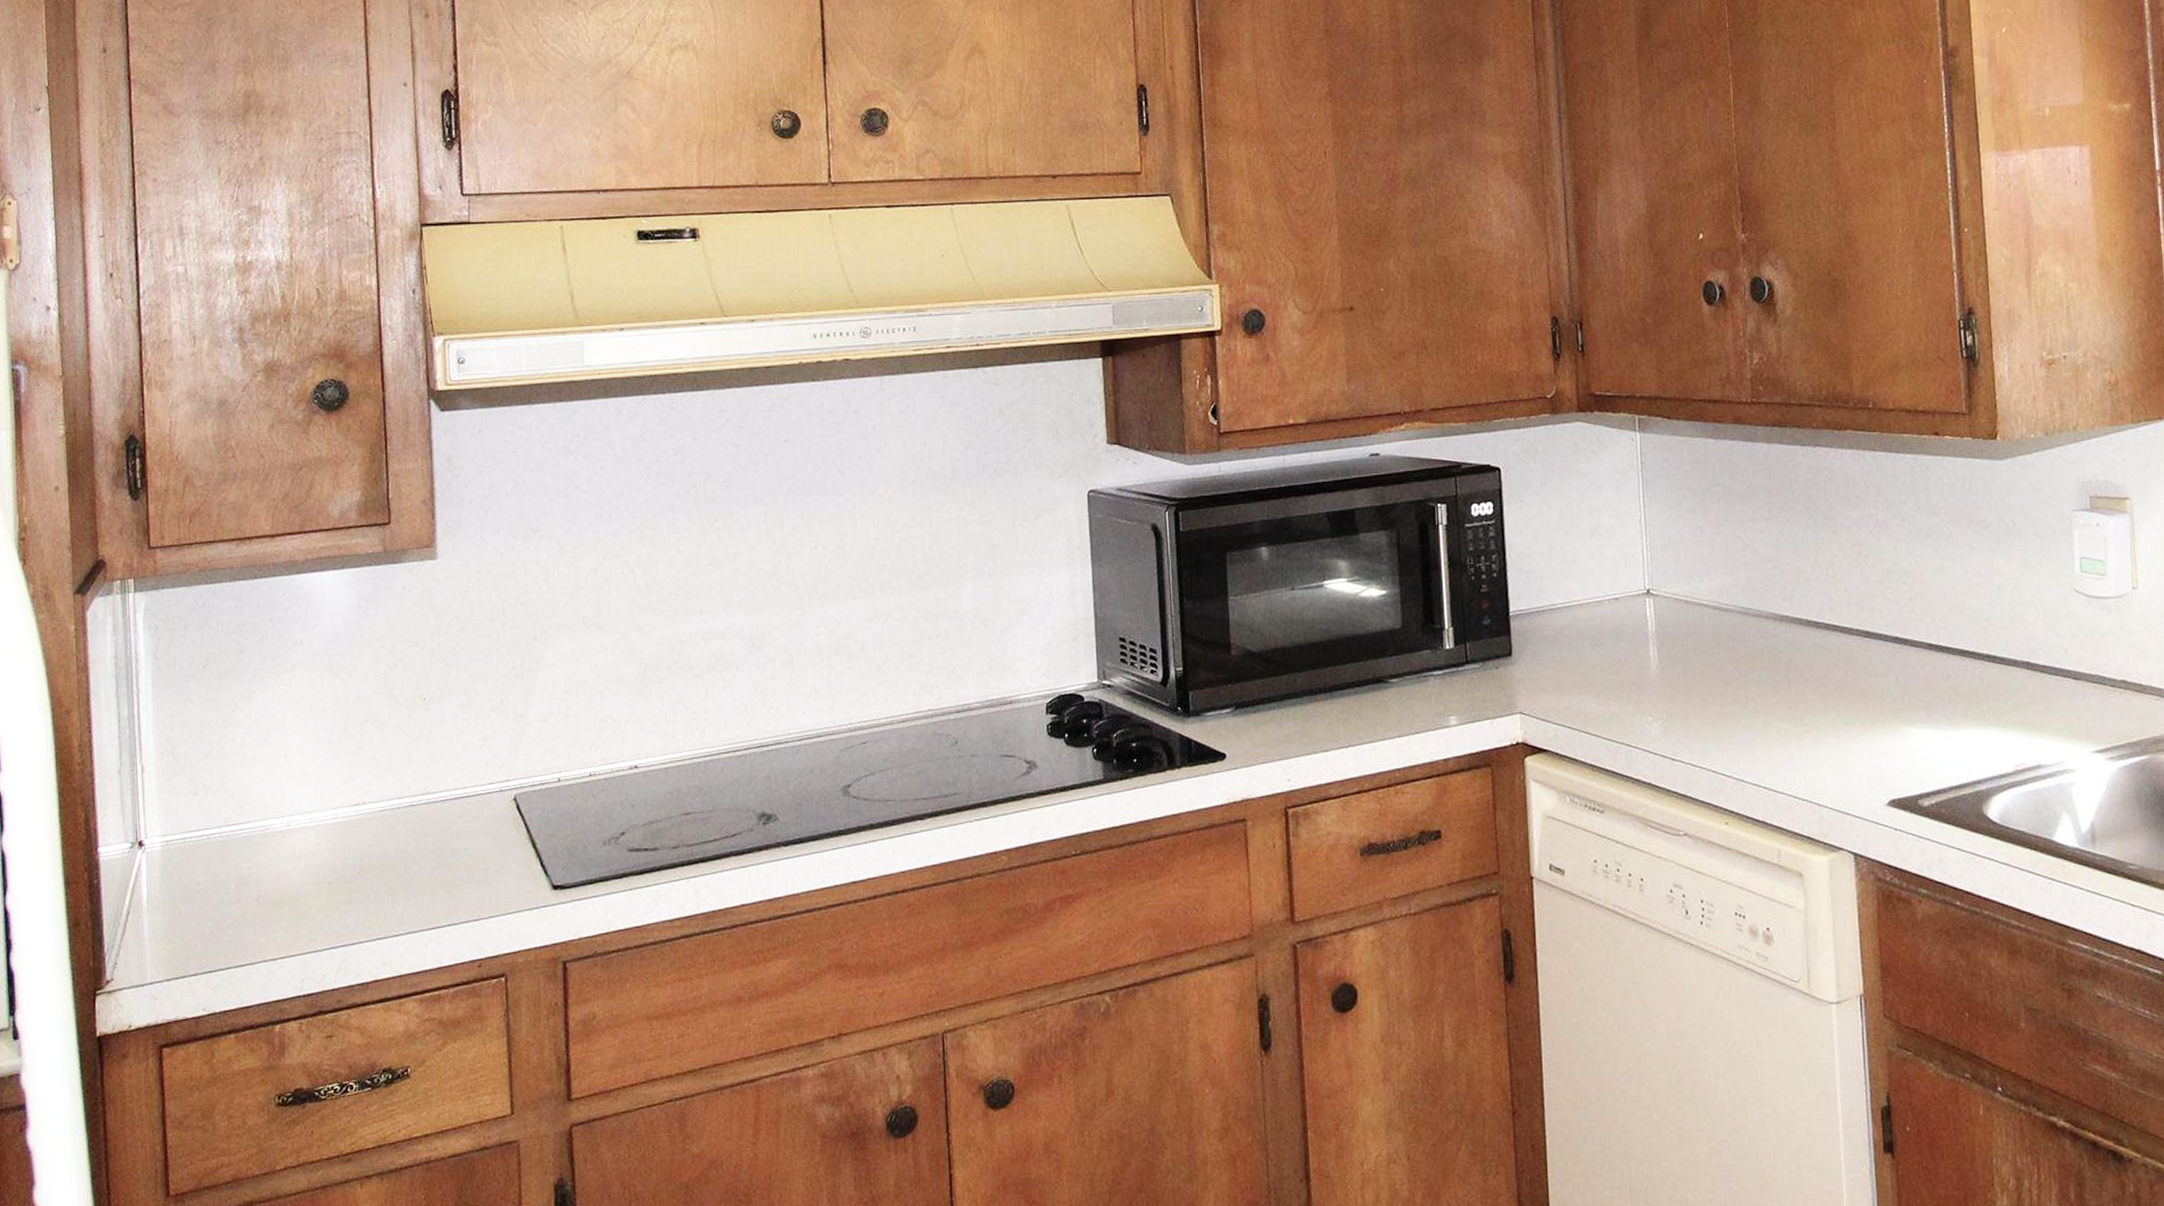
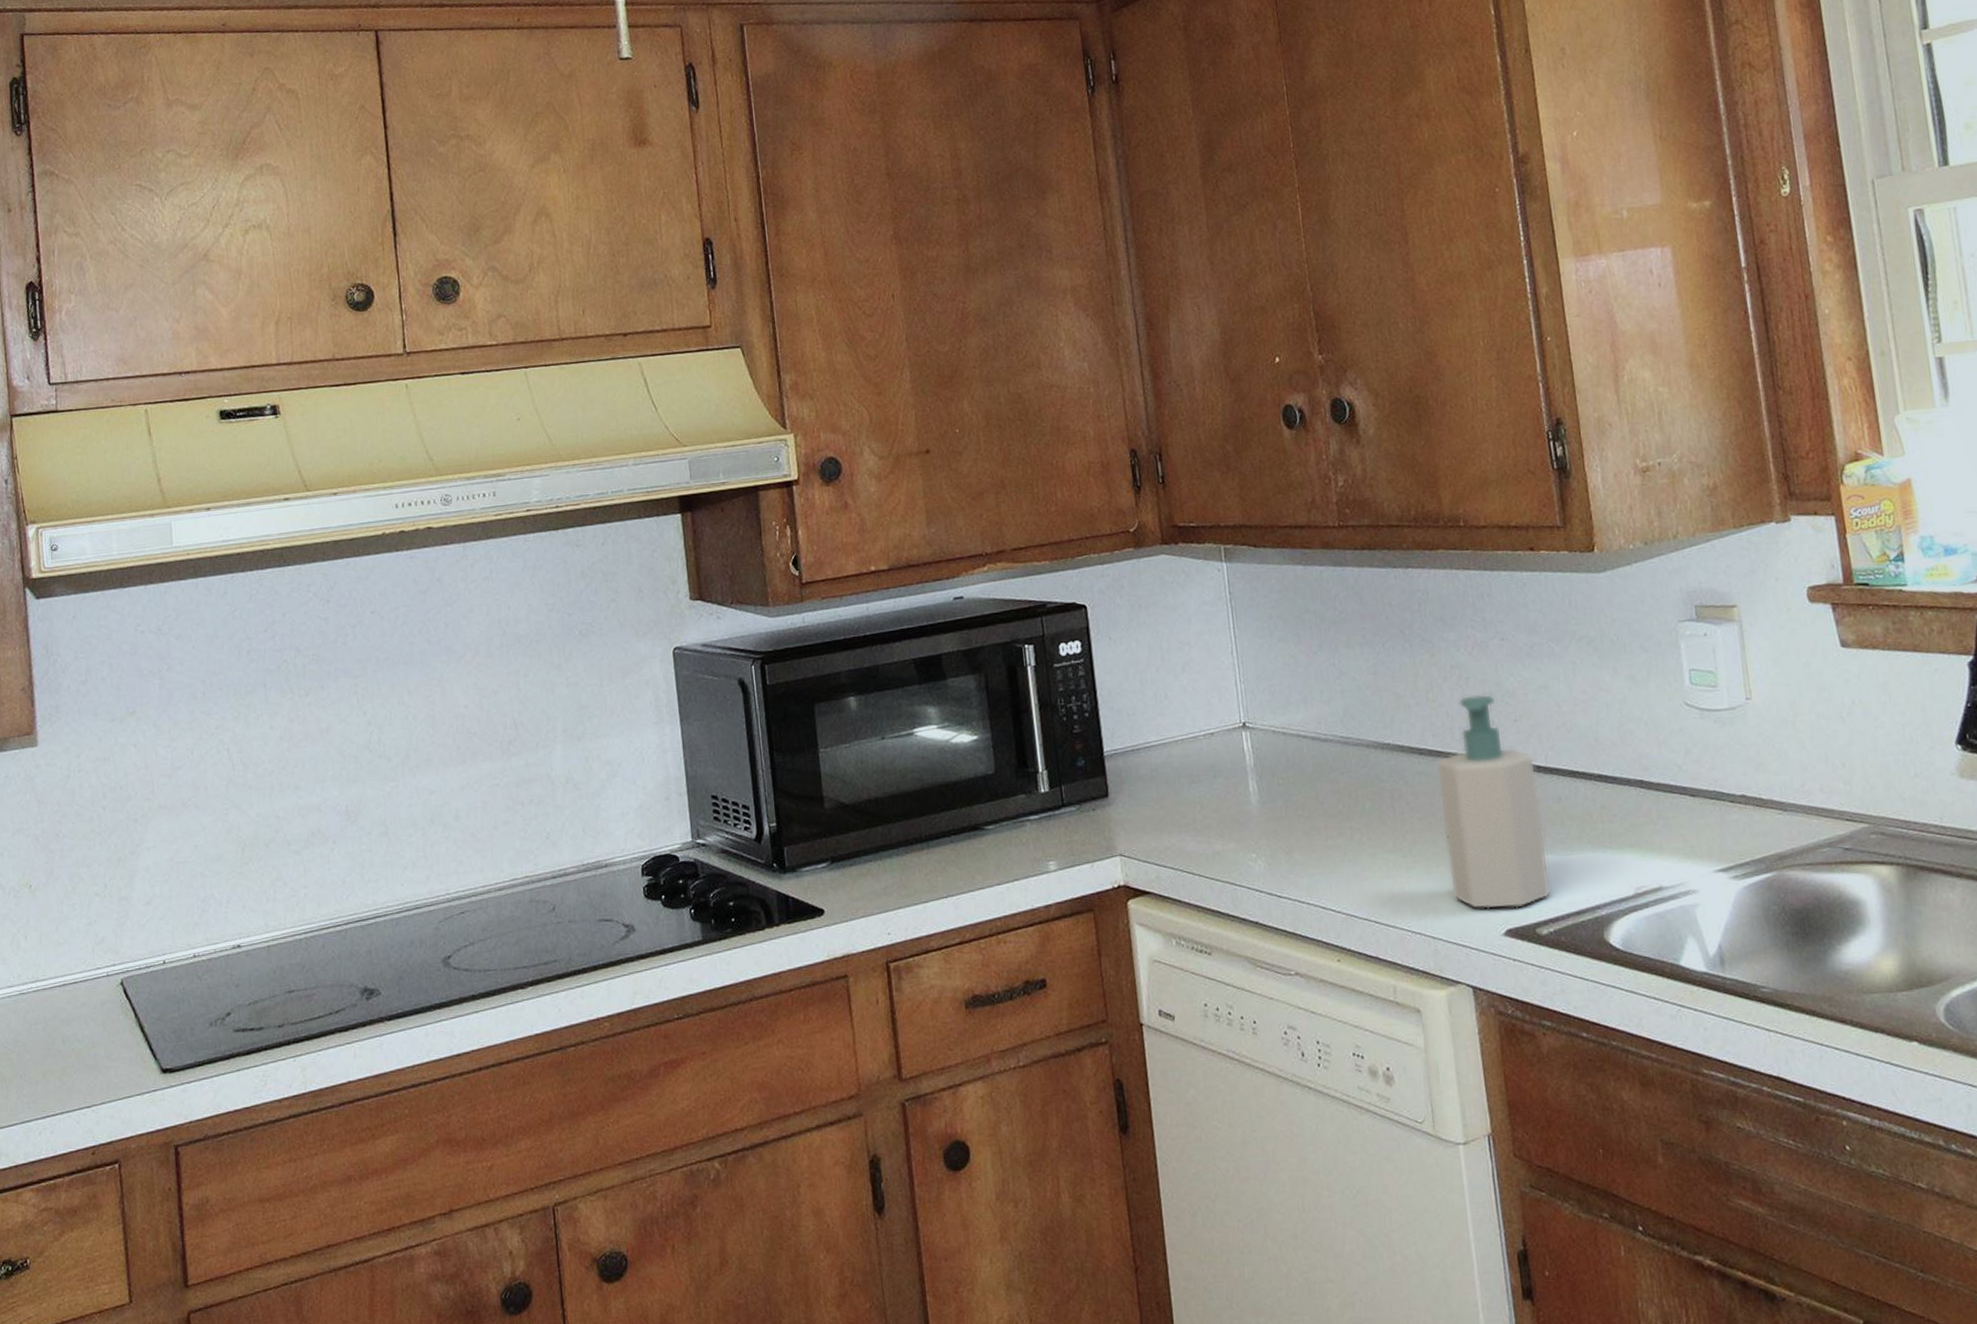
soap bottle: none [1831,572,1935,780] -> present [1435,693,1552,910]

